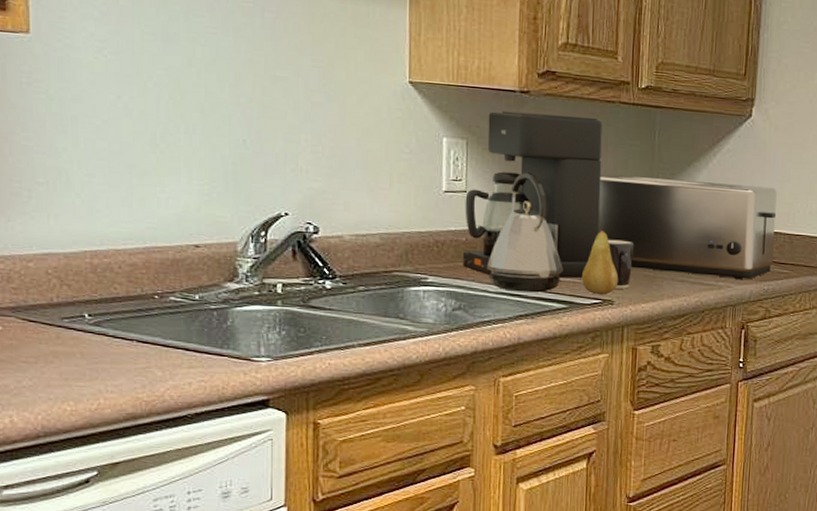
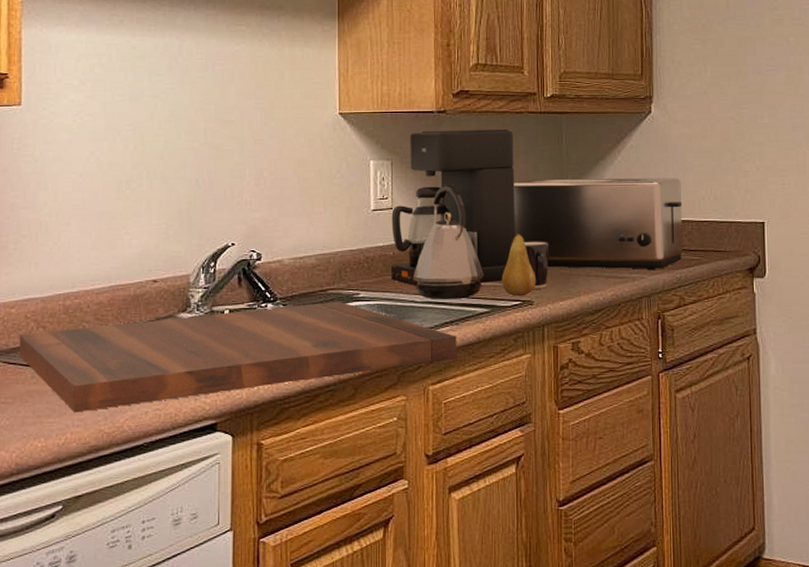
cutting board: none [39,283,532,378] -> present [19,301,457,413]

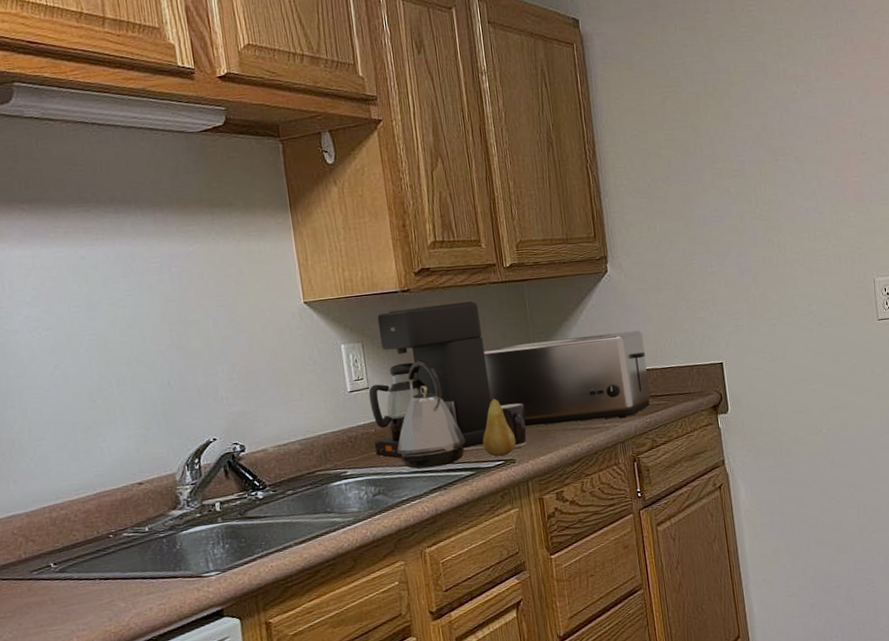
cutting board: present [19,301,457,413] -> none [9,481,449,618]

